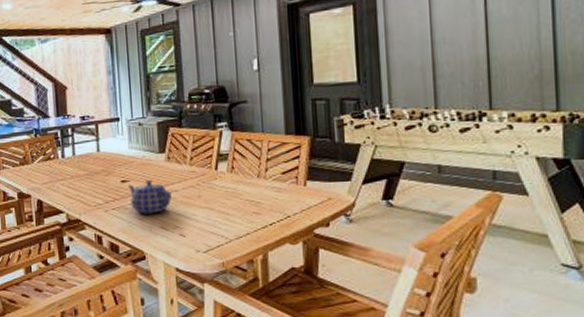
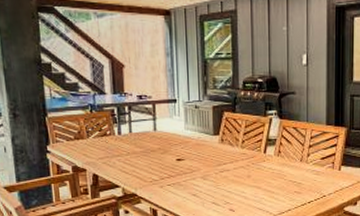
teapot: present [128,179,172,214] -> none [183,159,224,190]

